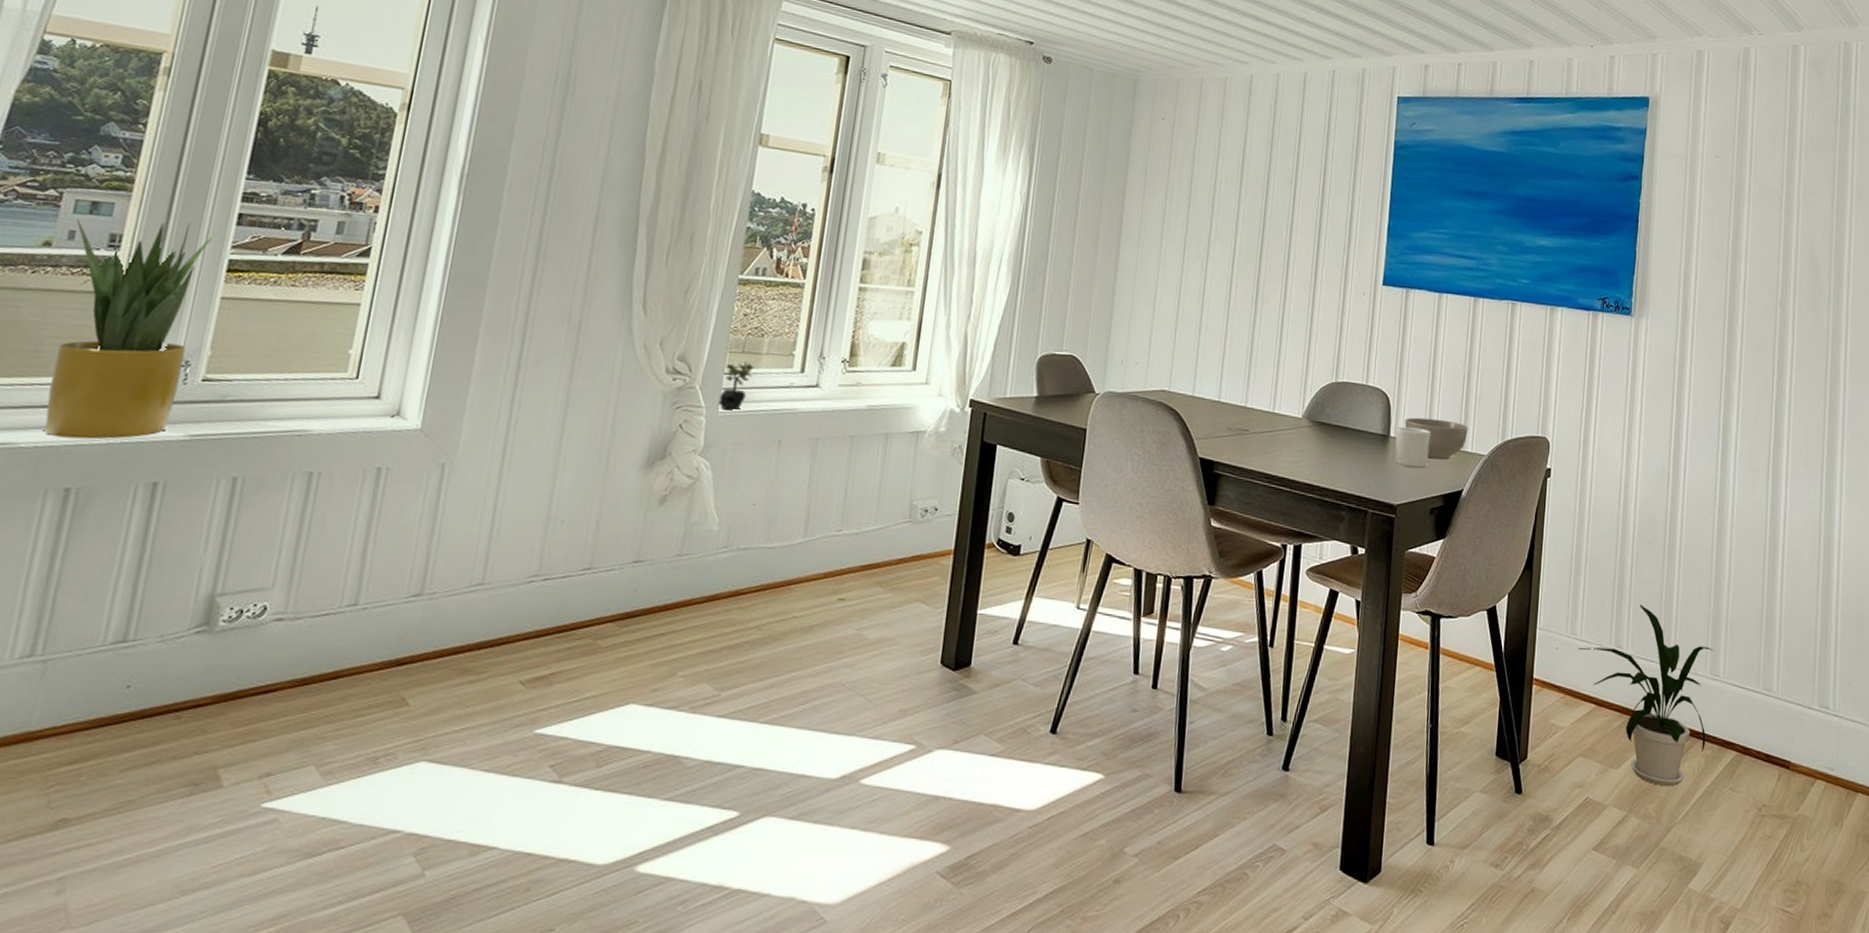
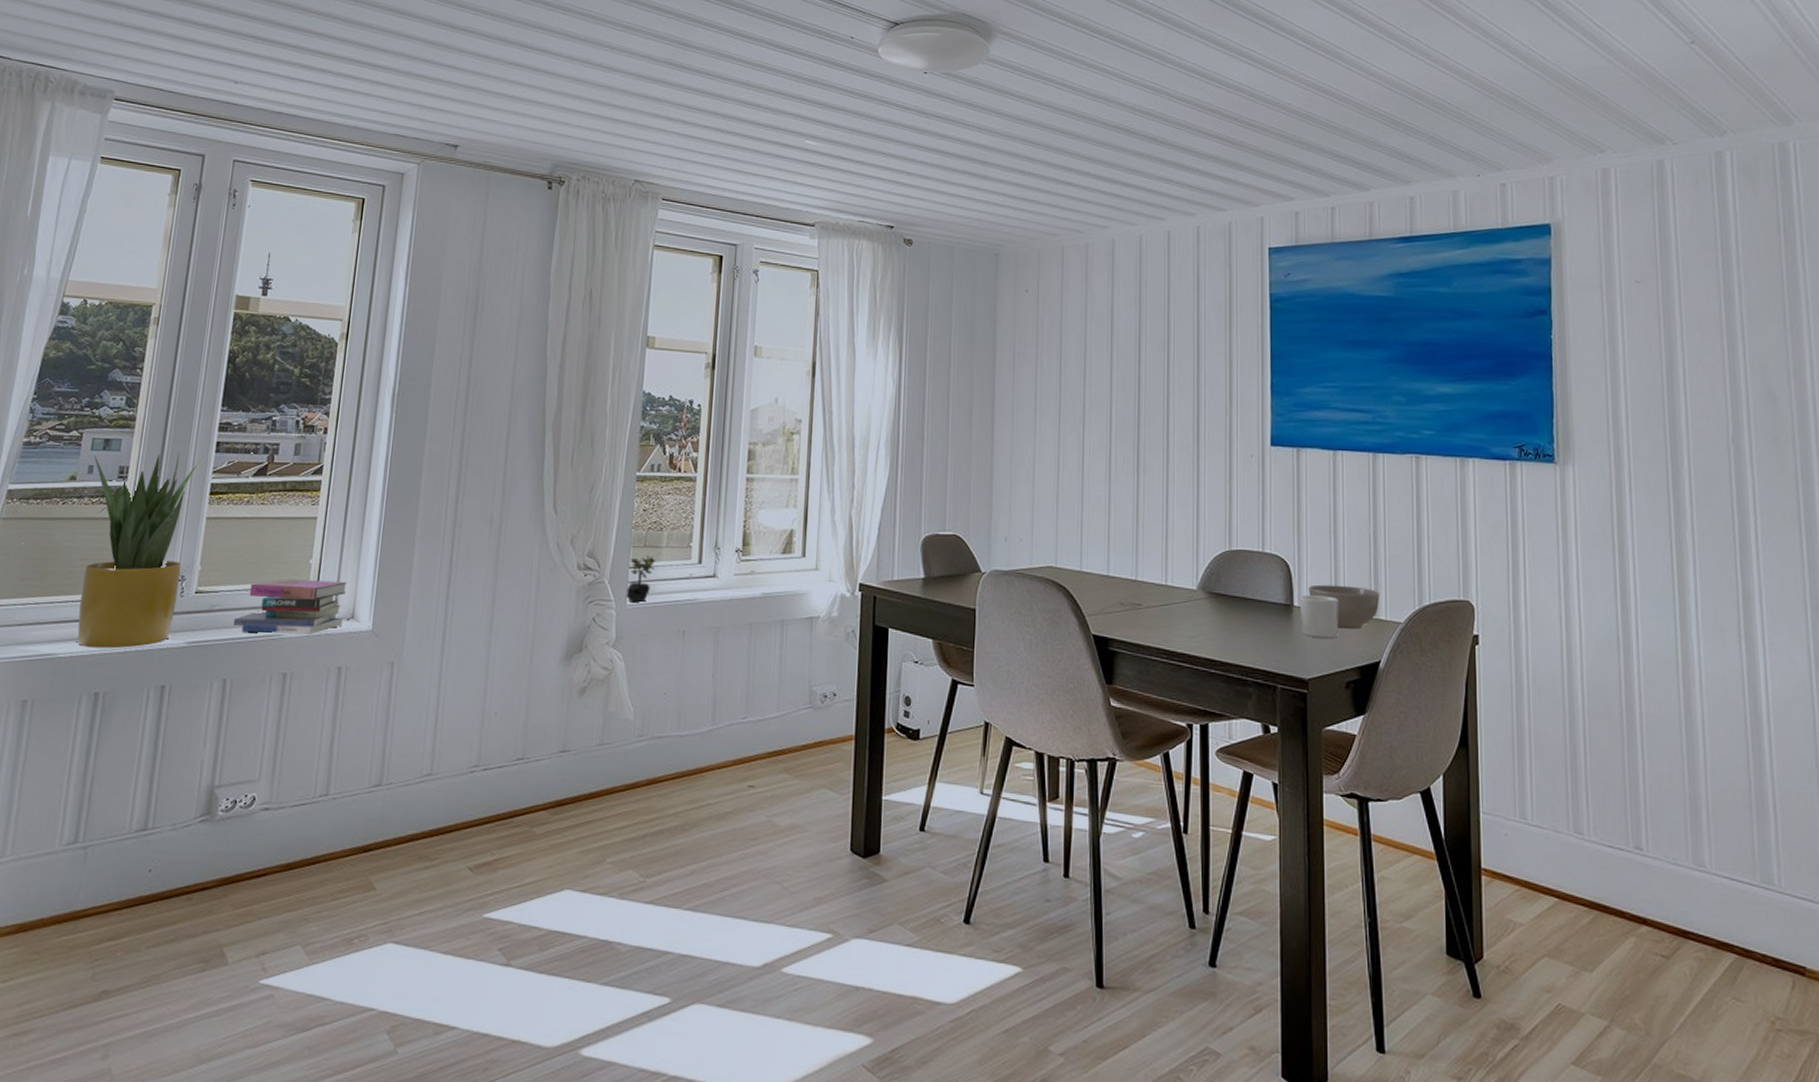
books: none [248,369,393,431] -> present [233,579,347,635]
house plant: present [1577,604,1714,787] -> none [1530,784,1697,994]

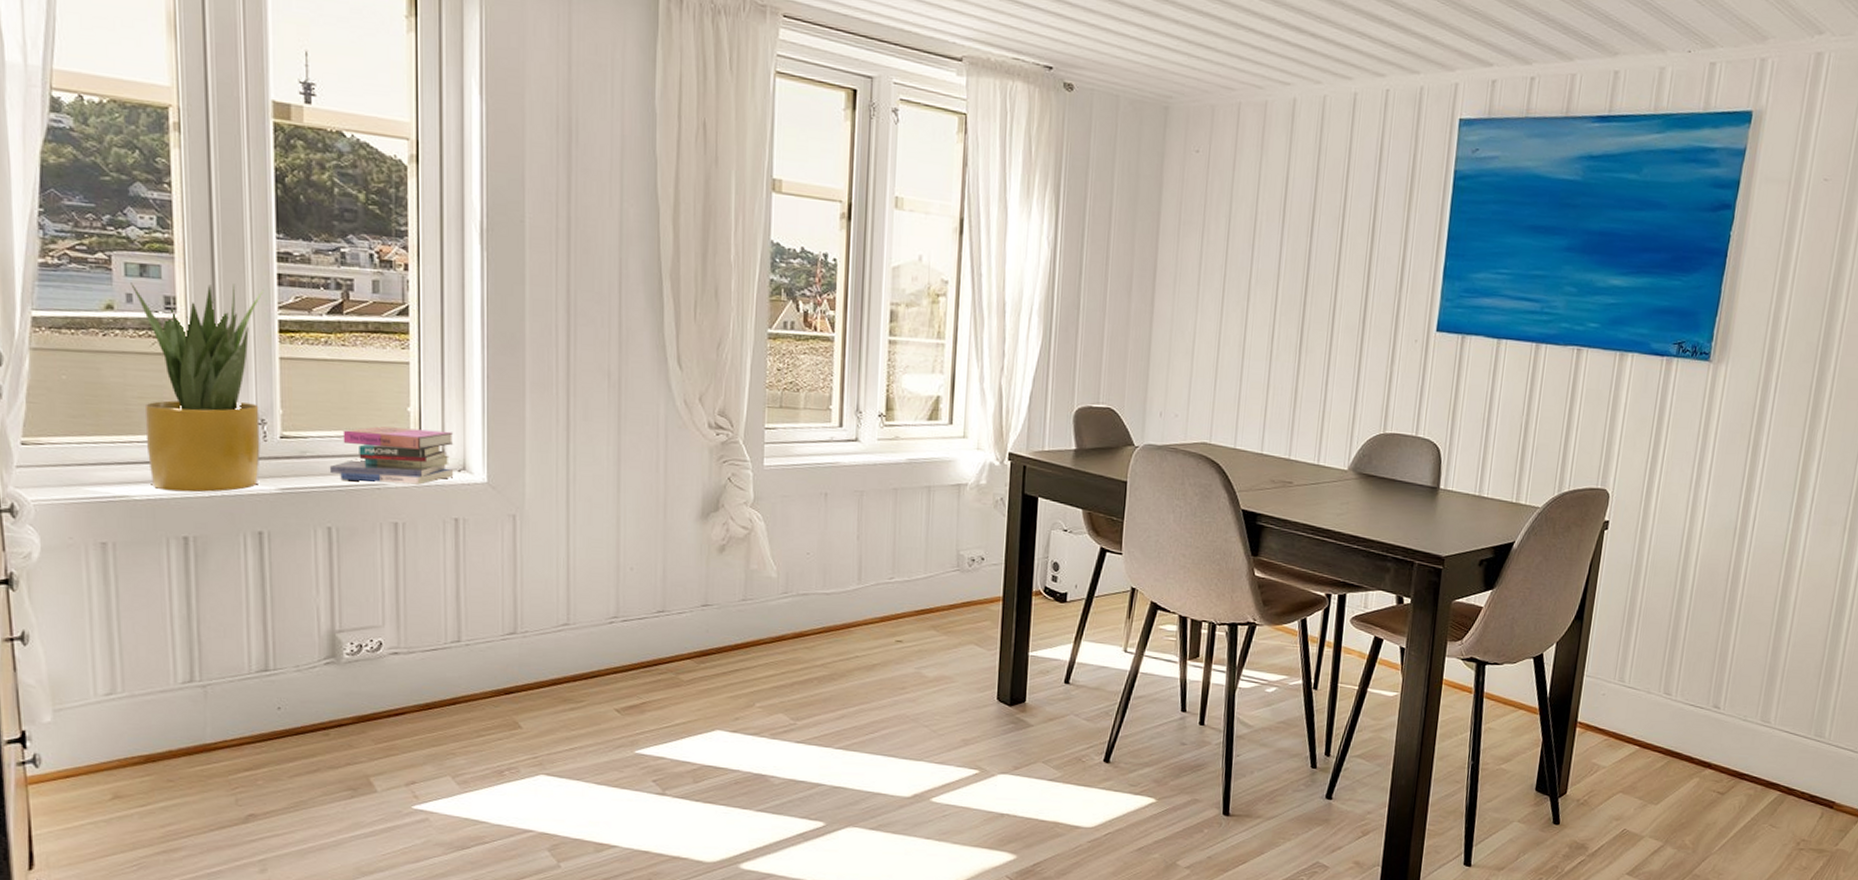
succulent plant: present [626,555,656,603] -> none [763,416,794,464]
mug: present [1299,595,1339,639] -> none [1444,478,1483,521]
bowl: present [1307,584,1380,629] -> none [1455,469,1524,512]

